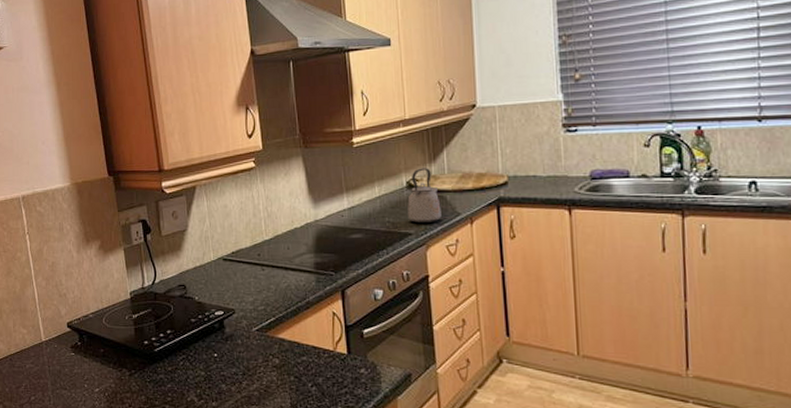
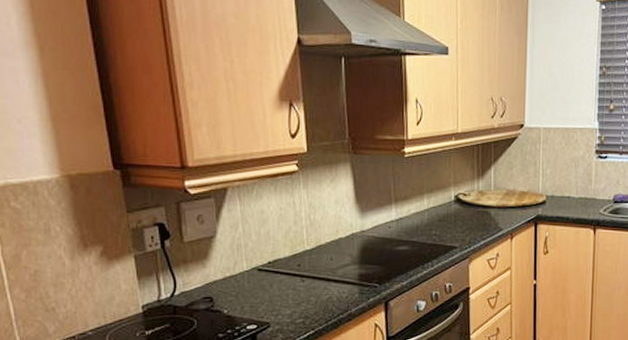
kettle: present [408,168,441,224] -> none [454,183,485,238]

